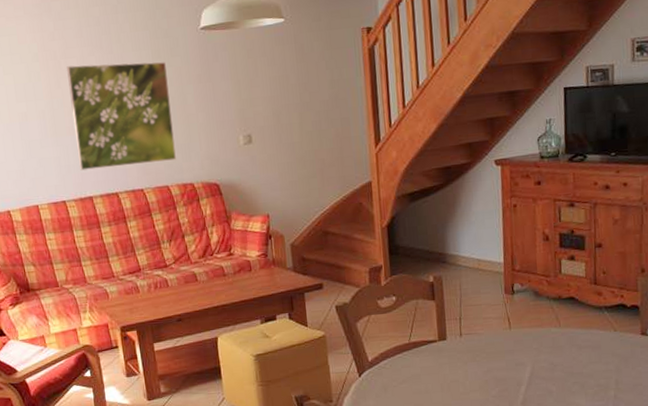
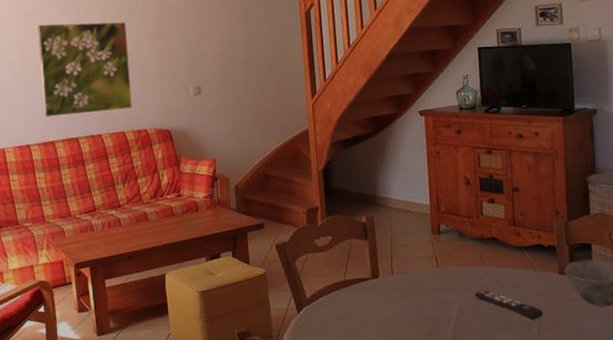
remote control: none [548,352,622,382] -> present [474,290,544,320]

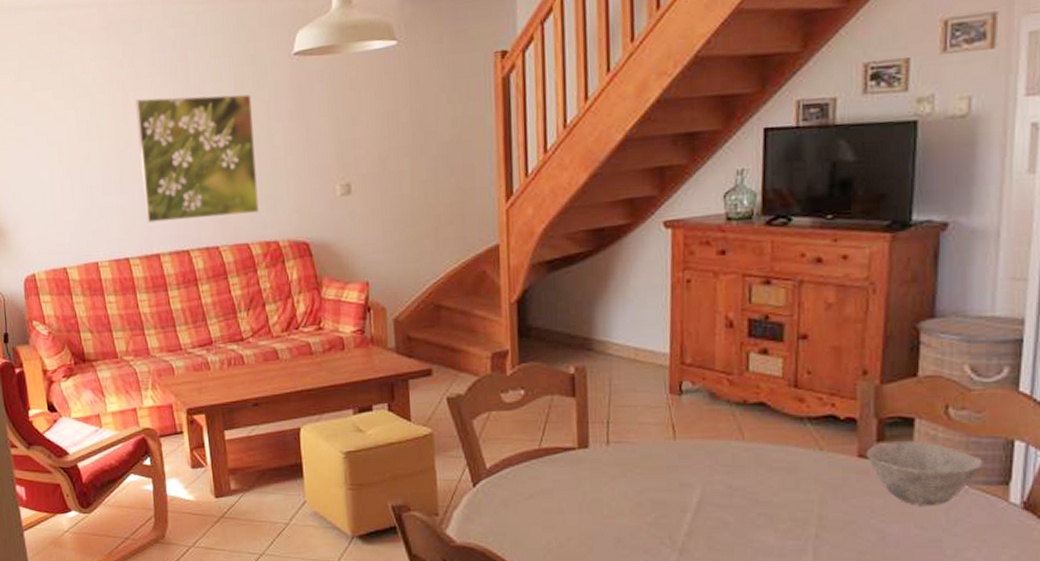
remote control: present [474,290,544,320] -> none [725,472,828,517]

